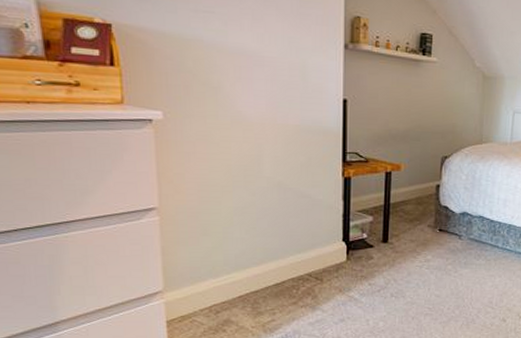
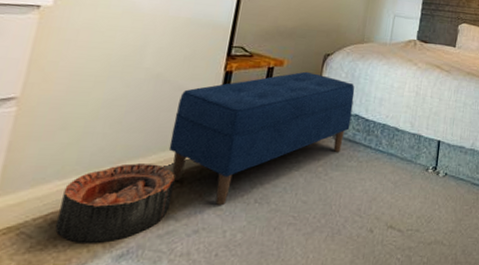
basket: none [220,264,314,329] -> present [55,163,175,243]
bench: none [303,175,477,299] -> present [168,71,355,206]

